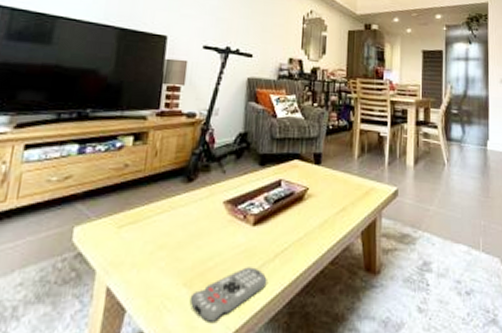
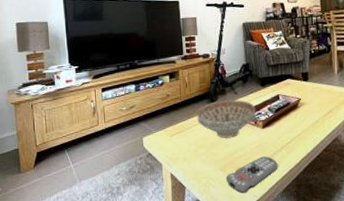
decorative bowl: none [163,180,247,236] -> present [197,100,256,138]

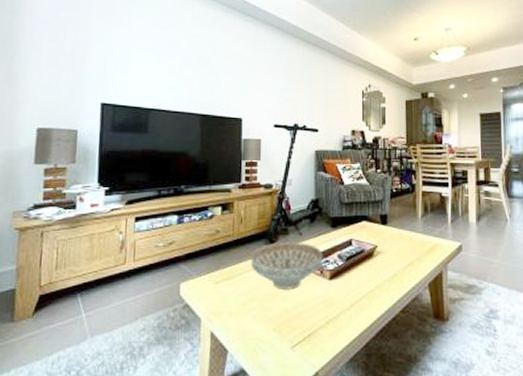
remote control: present [226,156,278,194] -> none [280,315,345,362]

